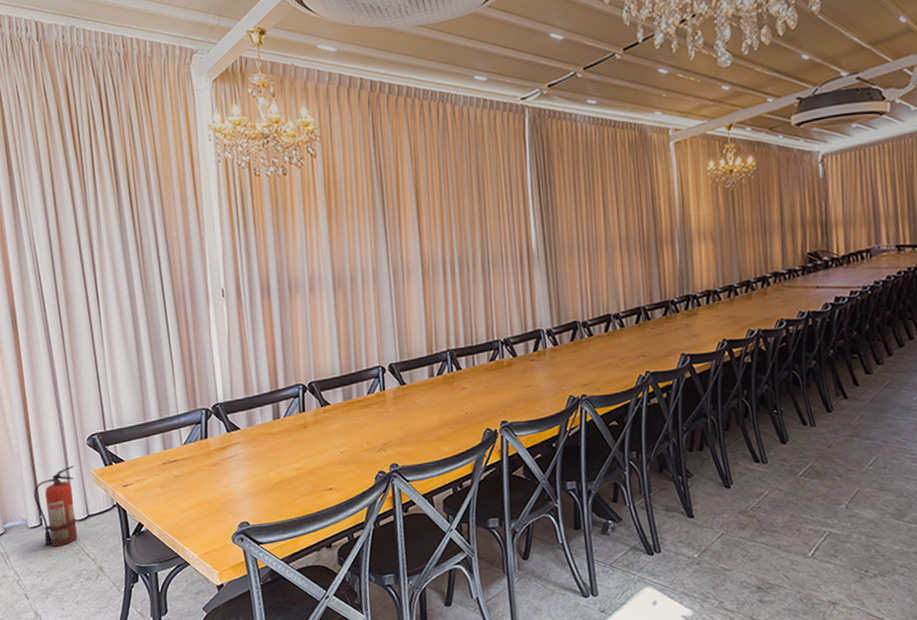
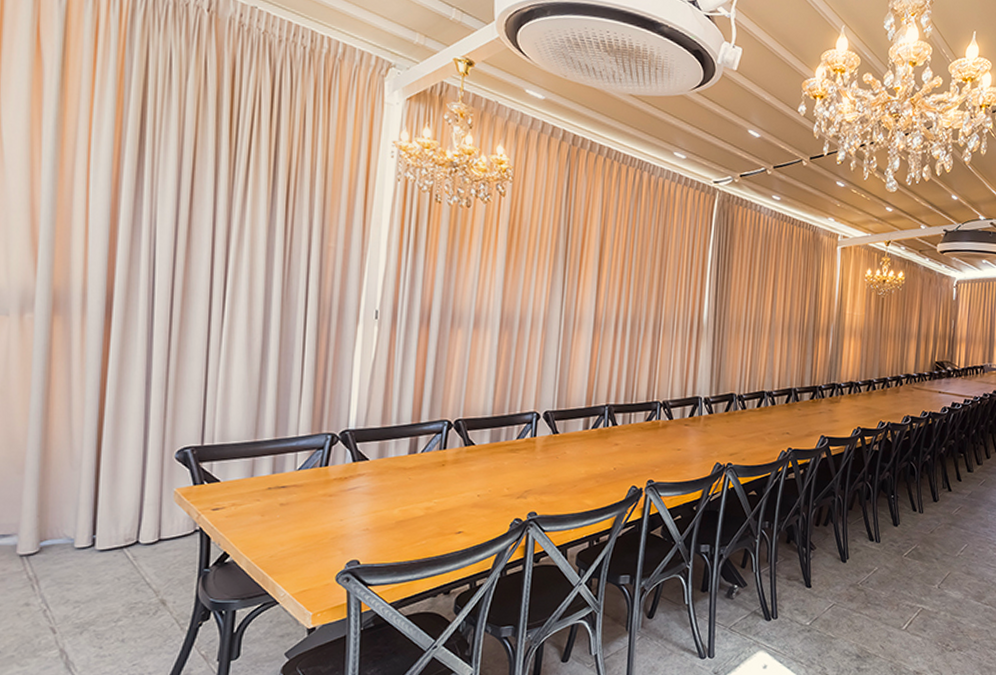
fire extinguisher: present [33,466,78,546] -> none [90,481,154,573]

